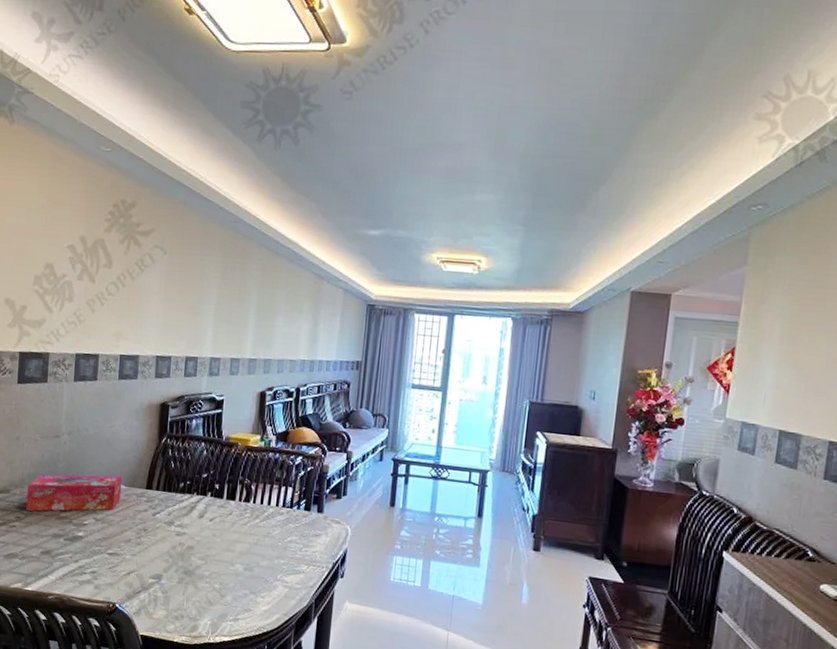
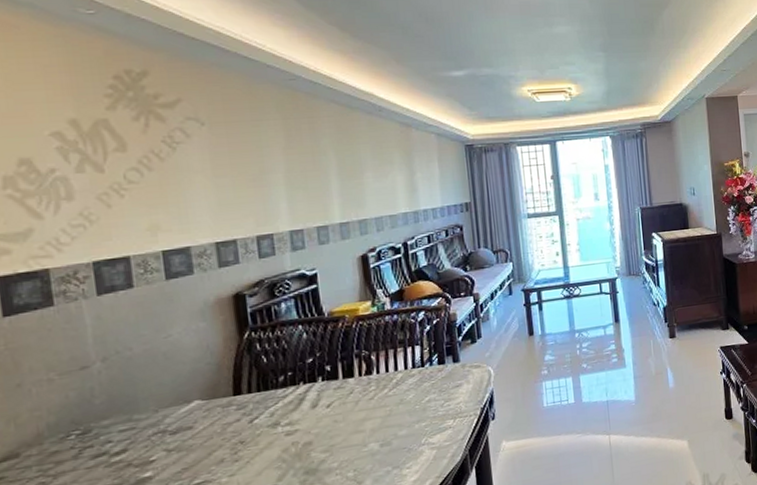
tissue box: present [26,474,123,512] -> none [48,390,200,472]

